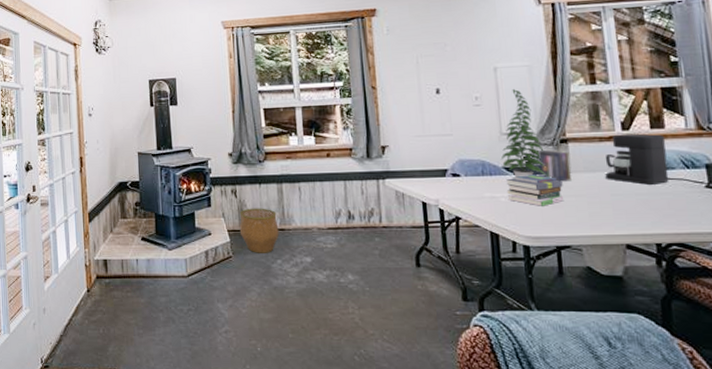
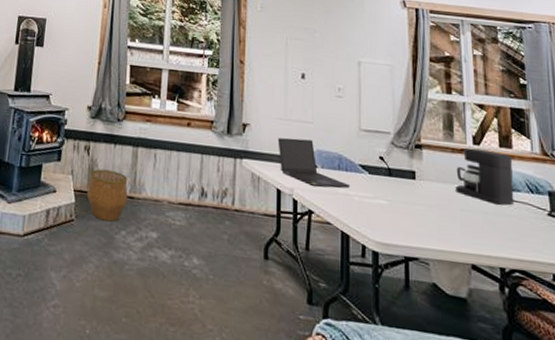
laptop: none [418,151,495,195] -> present [277,137,349,189]
plant: present [500,88,547,178] -> none [357,85,400,180]
books: present [507,174,564,206] -> none [360,175,415,212]
books: present [524,149,572,182] -> none [380,151,424,189]

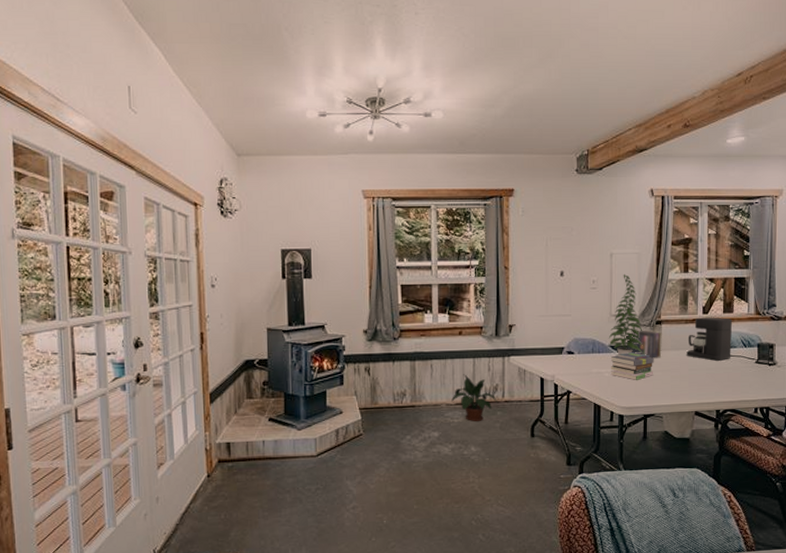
basket: present [86,168,128,222] -> none [371,385,410,430]
potted plant: none [174,170,228,229] -> present [451,374,499,421]
laptop: present [277,137,349,189] -> none [540,331,601,371]
plant: none [357,85,400,180] -> present [608,273,643,355]
books: none [360,175,415,212] -> present [610,352,654,380]
books: none [380,151,424,189] -> present [627,329,662,359]

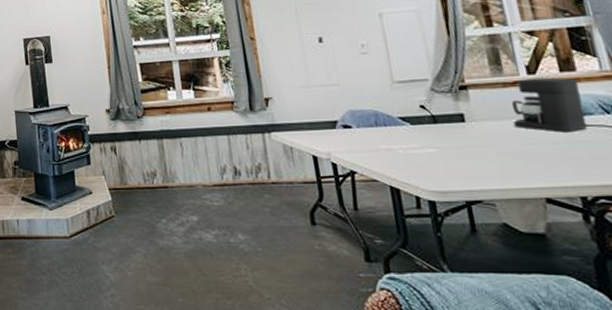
potted plant: present [451,374,499,421] -> none [208,152,265,205]
plant: present [608,273,643,355] -> none [394,34,448,128]
books: present [610,352,654,380] -> none [403,124,470,158]
books: present [627,329,662,359] -> none [421,96,476,131]

